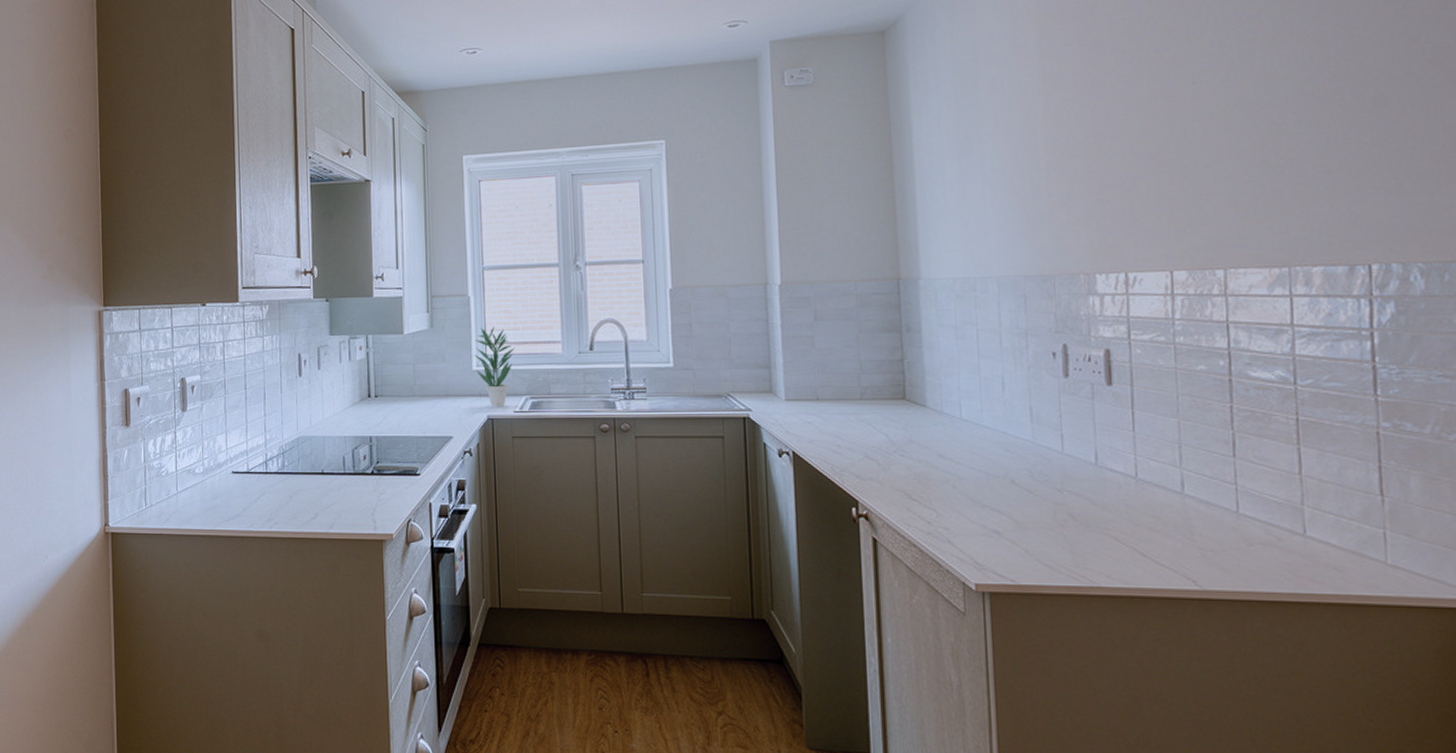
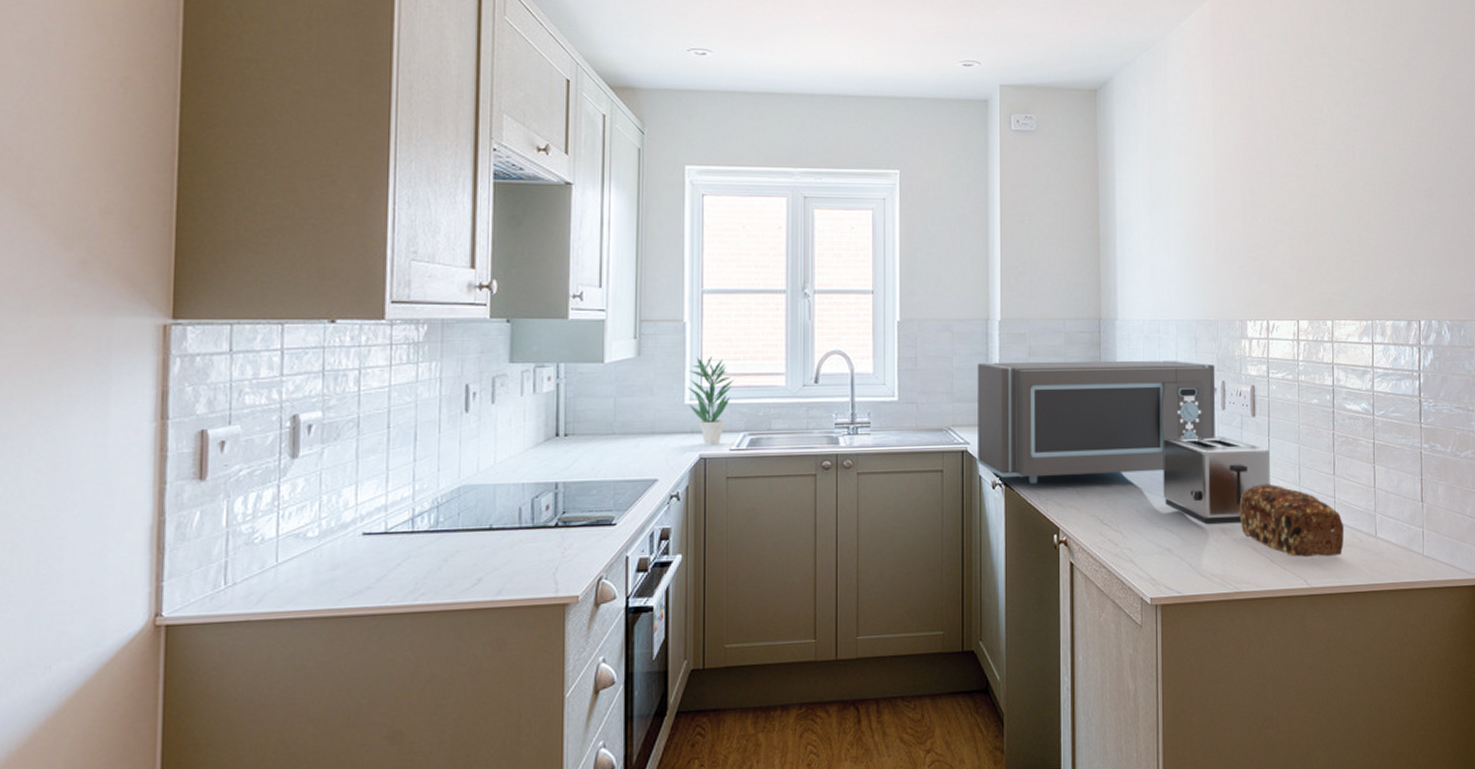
microwave: none [757,322,1056,454] -> present [977,360,1216,485]
toaster: none [984,407,1137,508] -> present [1162,436,1271,525]
bread loaf: none [1092,464,1253,556] -> present [1239,483,1345,557]

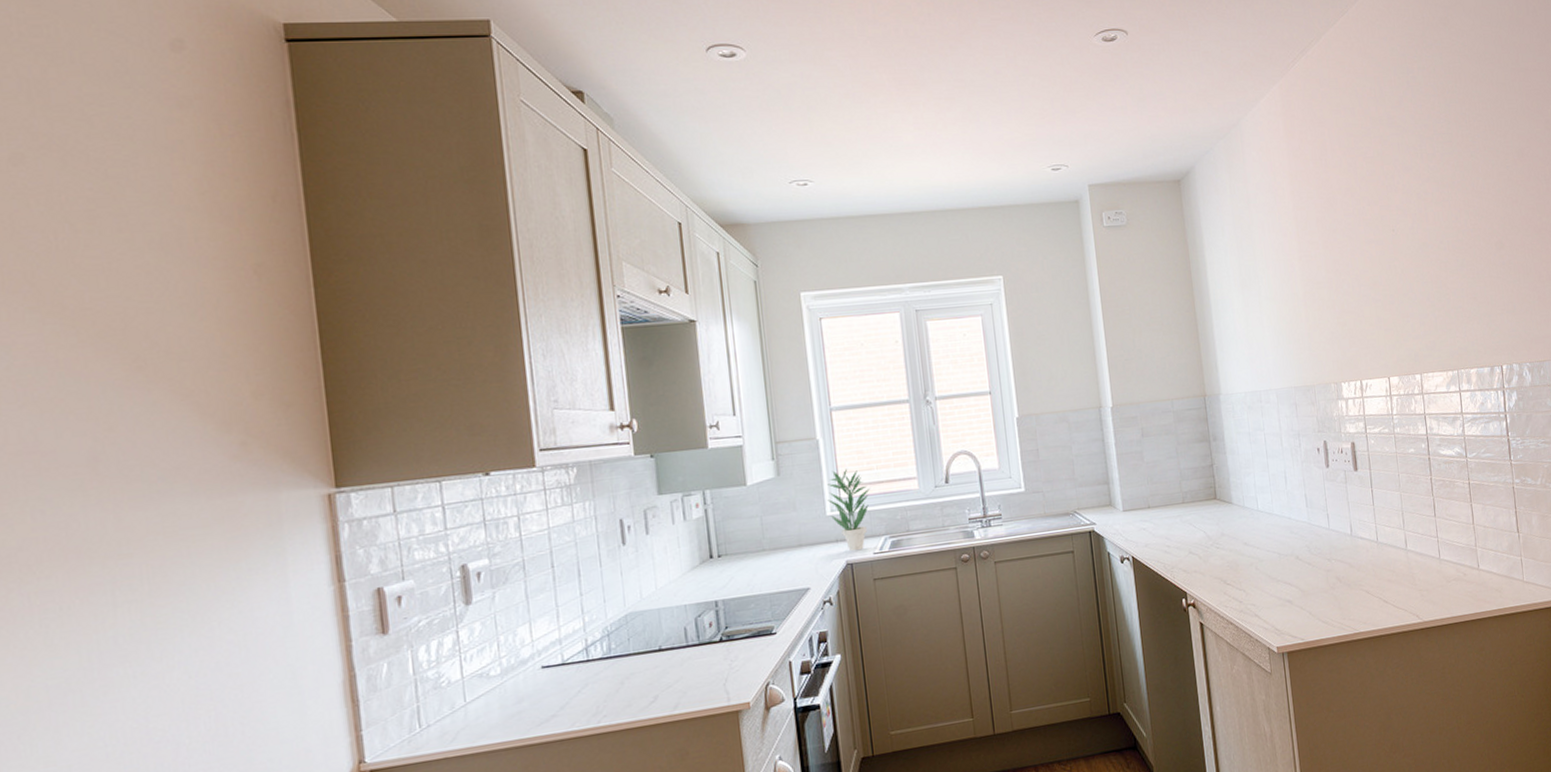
microwave: present [977,360,1216,485] -> none [1095,426,1322,556]
toaster: present [1162,436,1271,525] -> none [1274,491,1377,575]
bread loaf: present [1239,483,1345,557] -> none [1350,531,1450,596]

